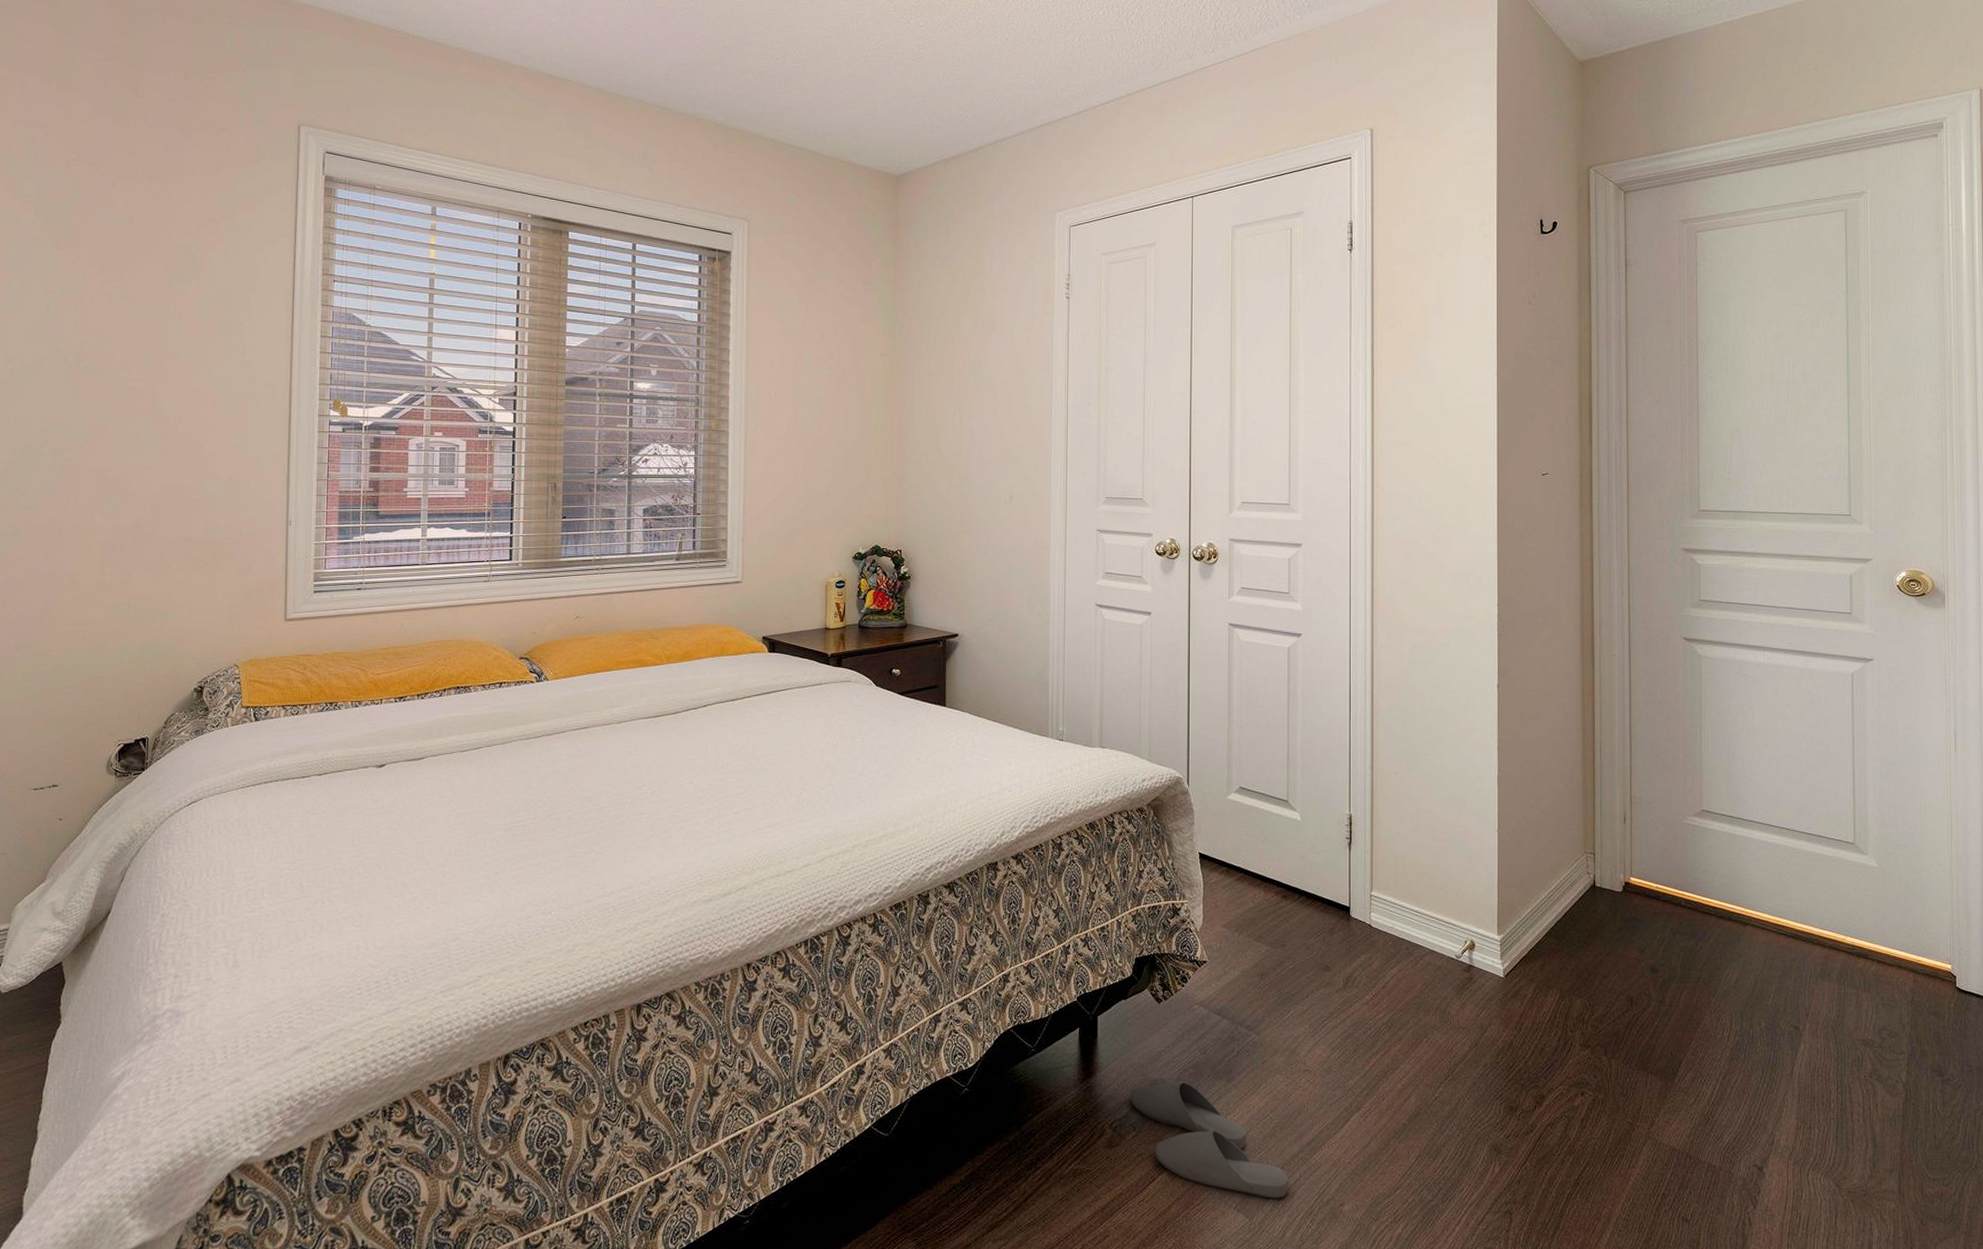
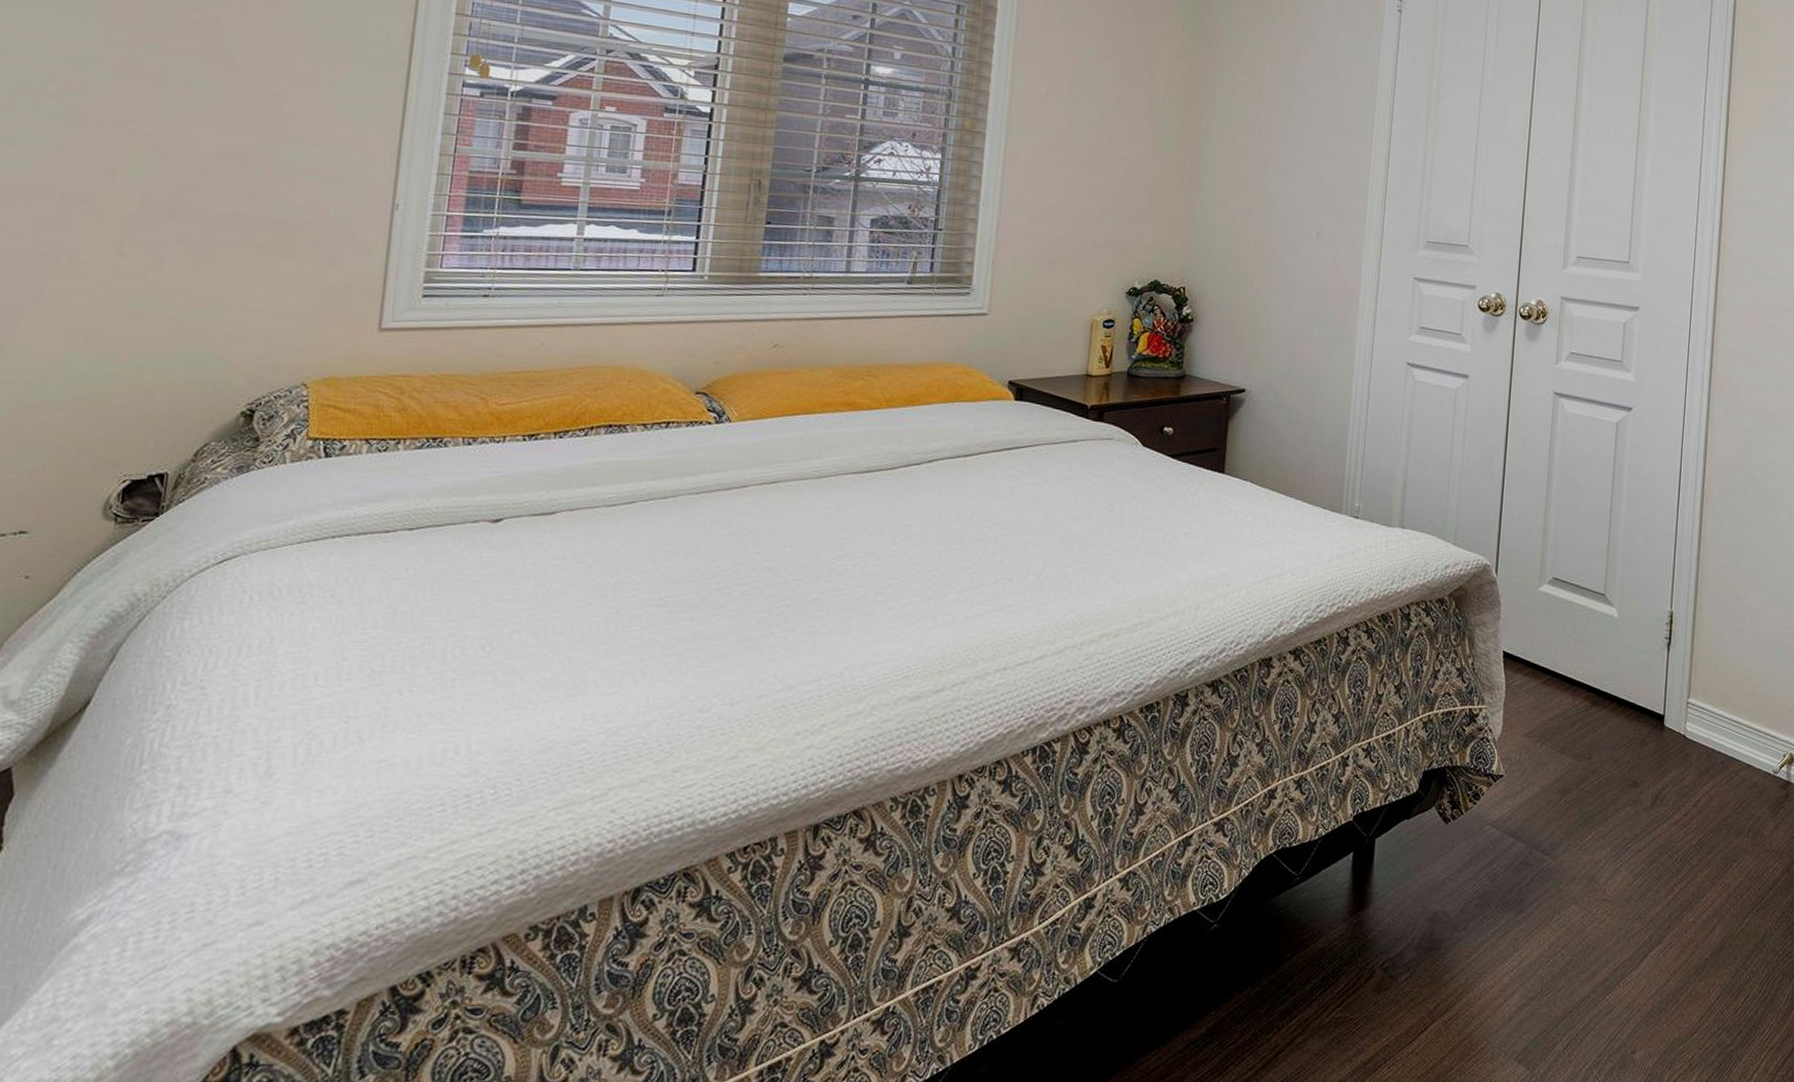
slippers: present [1130,1081,1289,1198] -> none [1406,914,1578,1047]

